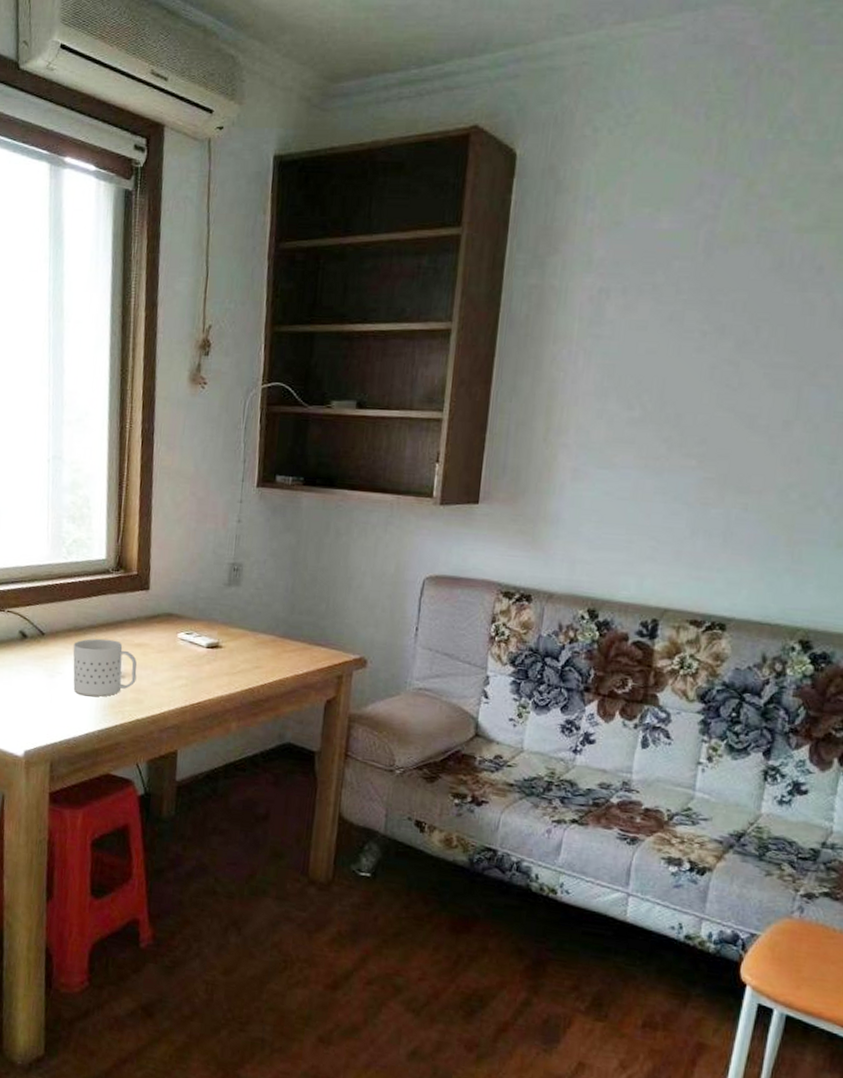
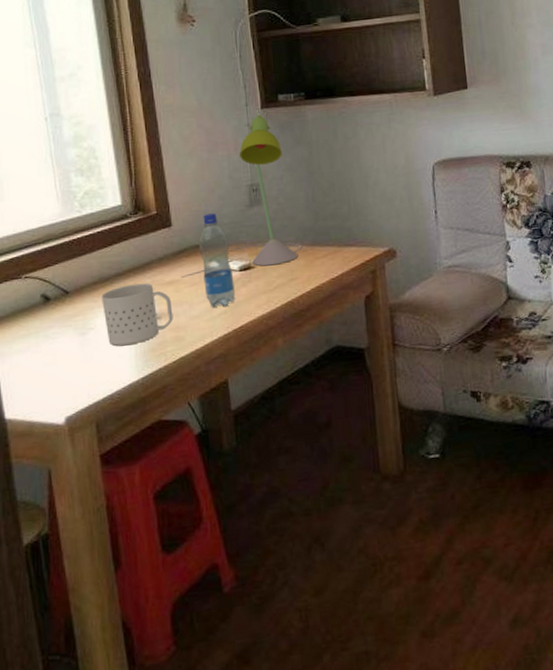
desk lamp: none [150,491,273,650] -> present [181,113,303,278]
bottle: none [170,584,201,680] -> present [199,213,235,308]

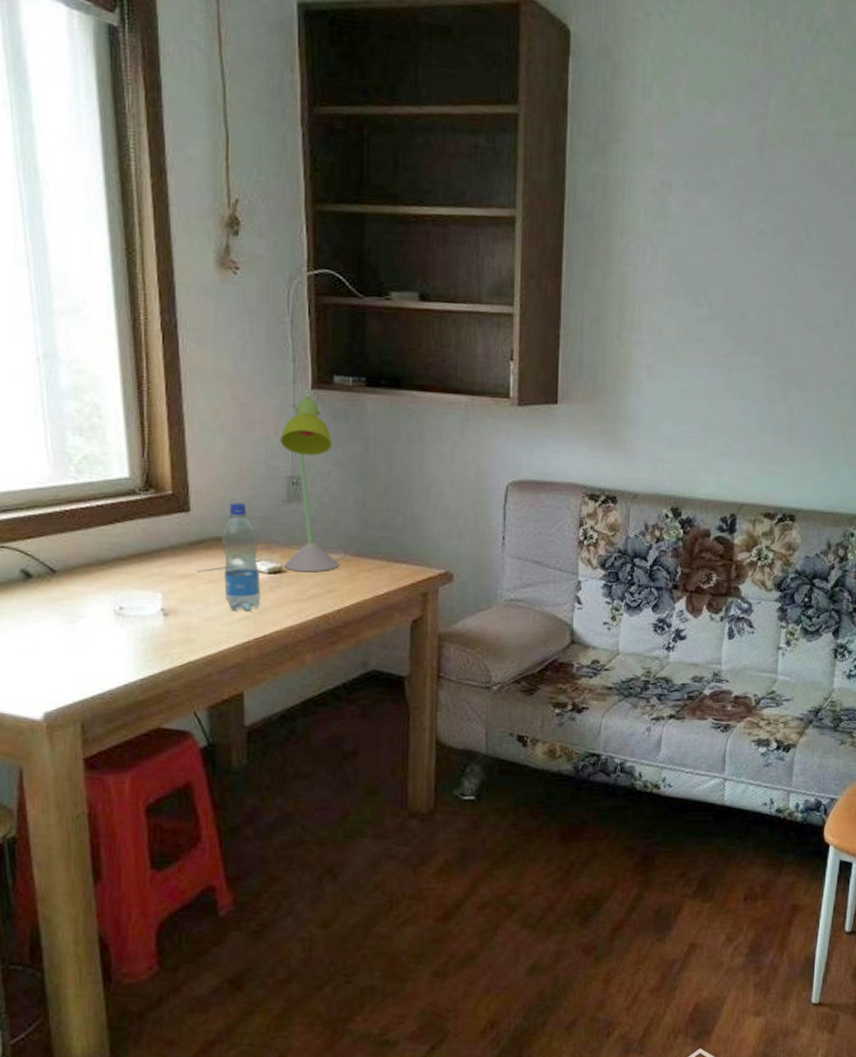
mug: present [101,283,174,346] -> none [97,572,184,641]

